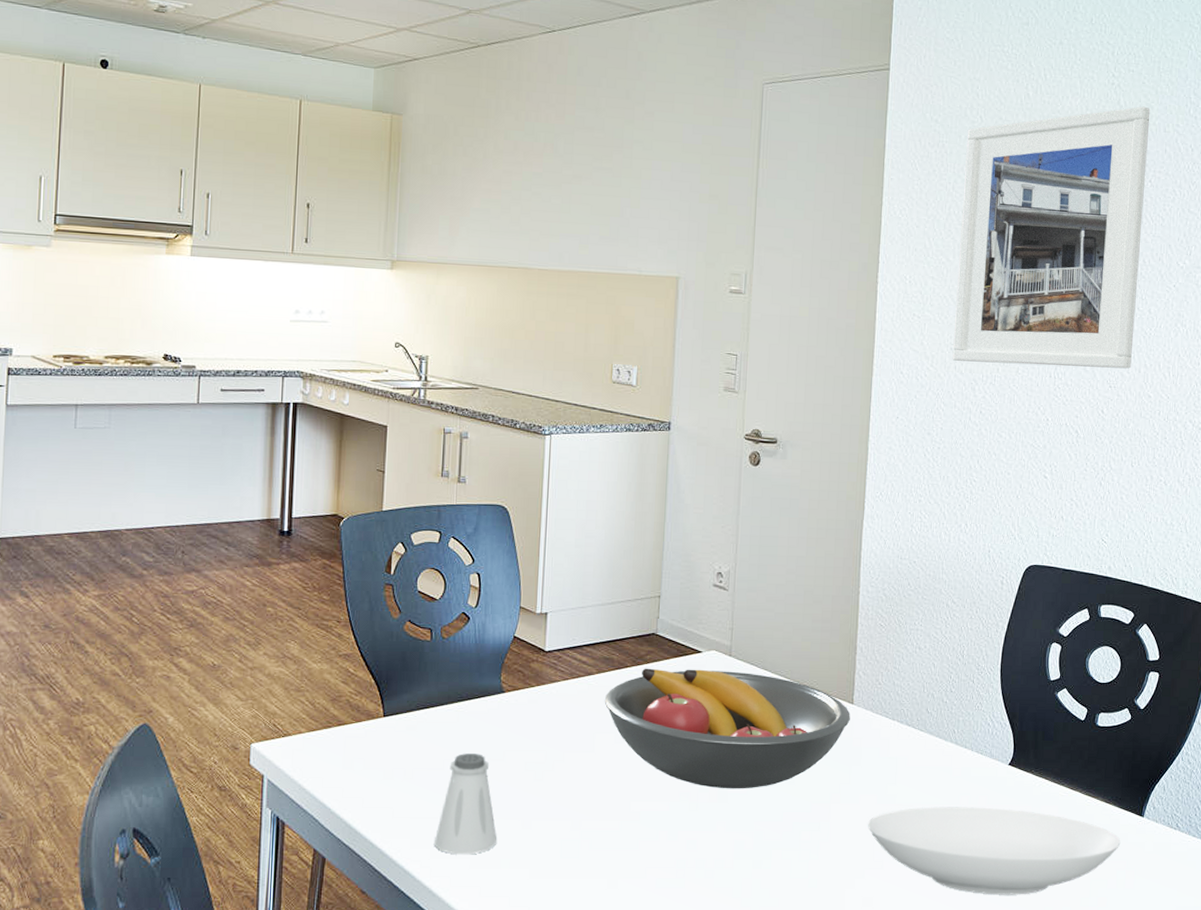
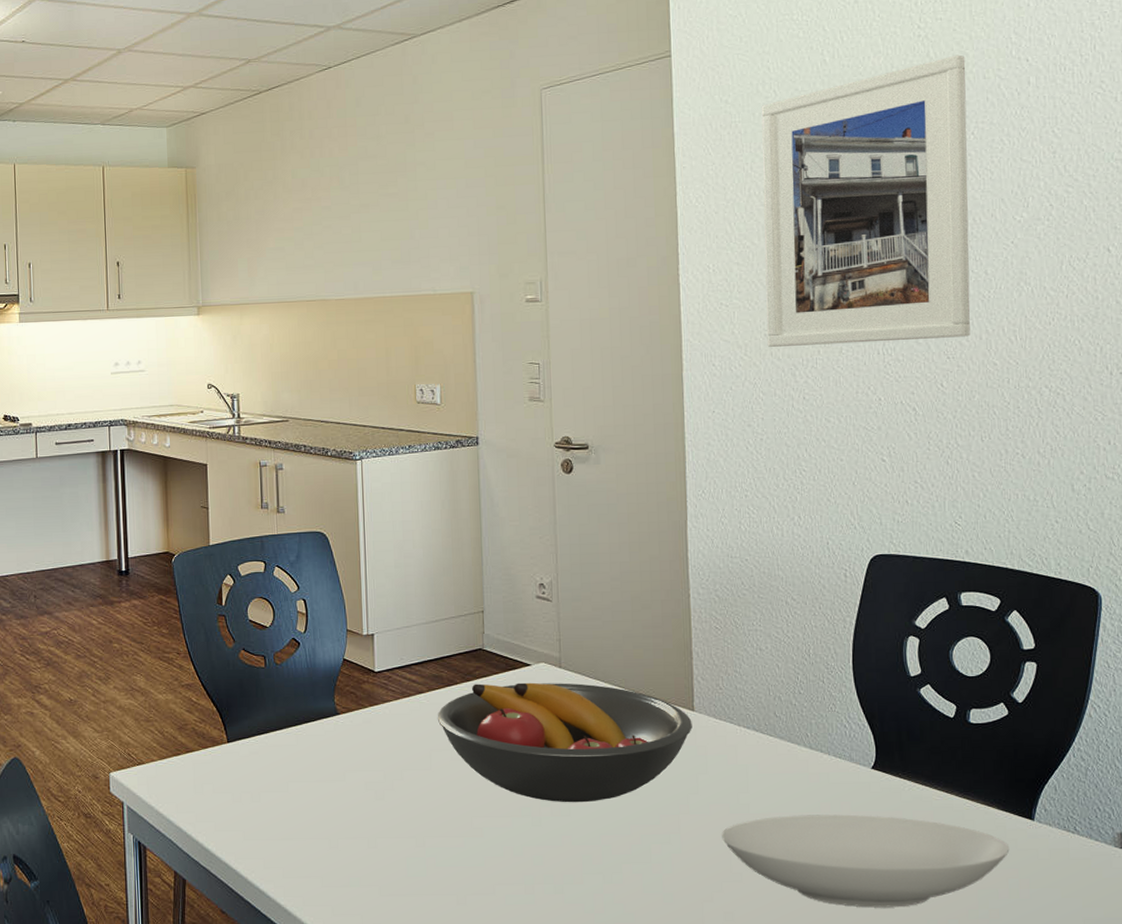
saltshaker: present [433,753,497,855] -> none [285,775,344,875]

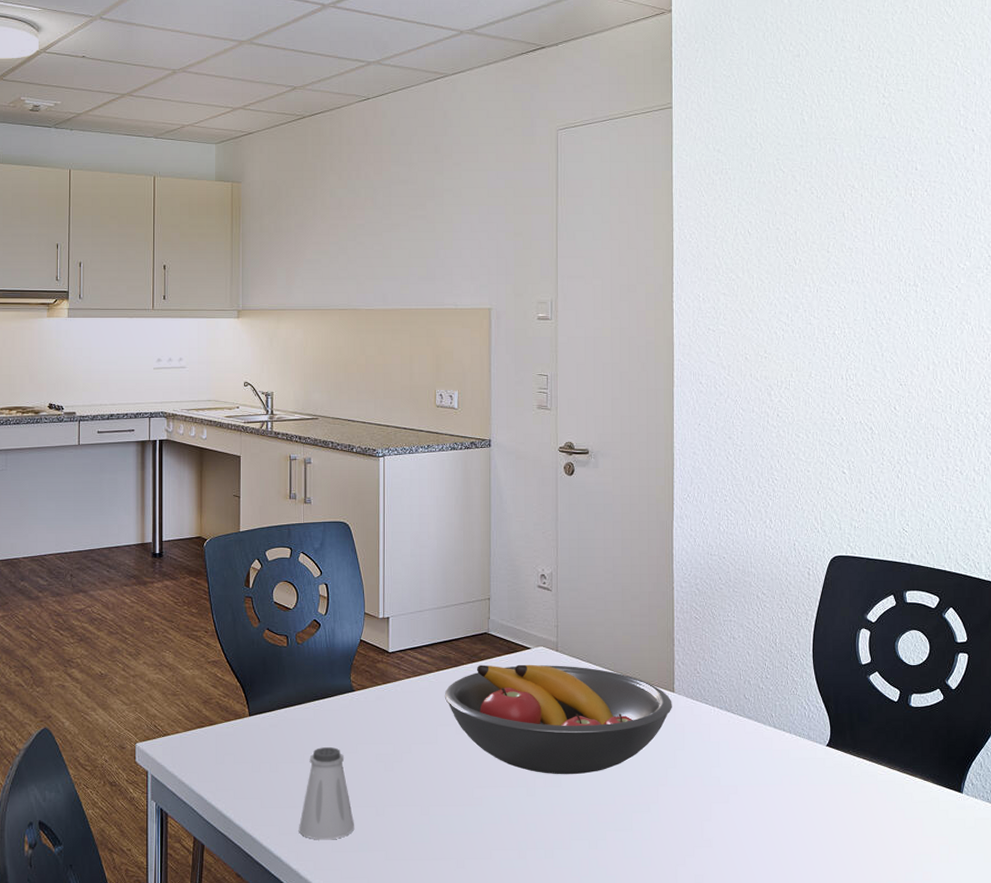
saltshaker: none [285,775,344,875] -> present [298,747,354,840]
bowl: present [721,814,1010,908] -> none [694,787,942,871]
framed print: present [761,54,971,347] -> none [747,122,922,369]

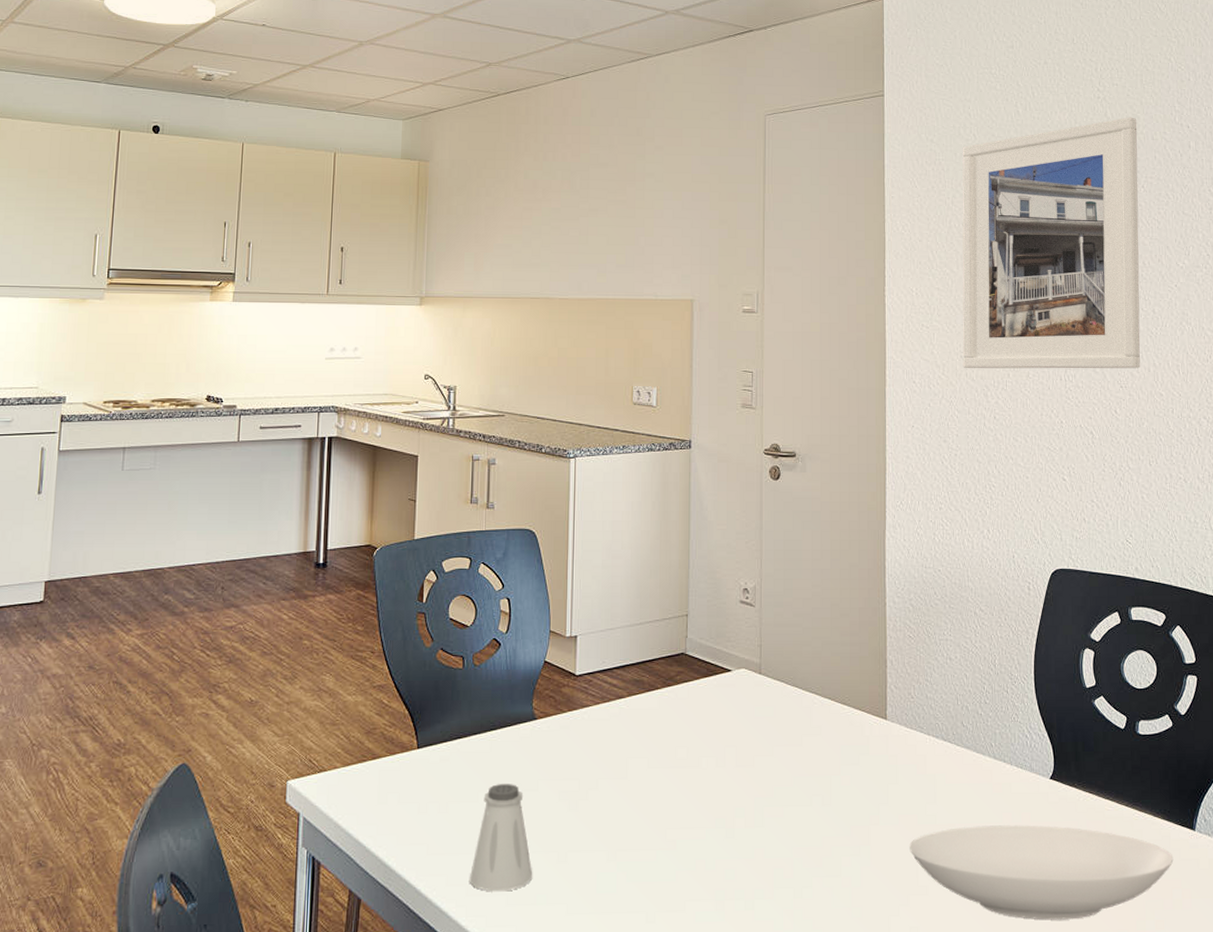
fruit bowl: present [444,664,672,775] -> none [636,688,885,814]
bowl: none [694,787,942,871] -> present [908,825,1174,920]
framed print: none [747,122,922,369] -> present [962,117,1141,369]

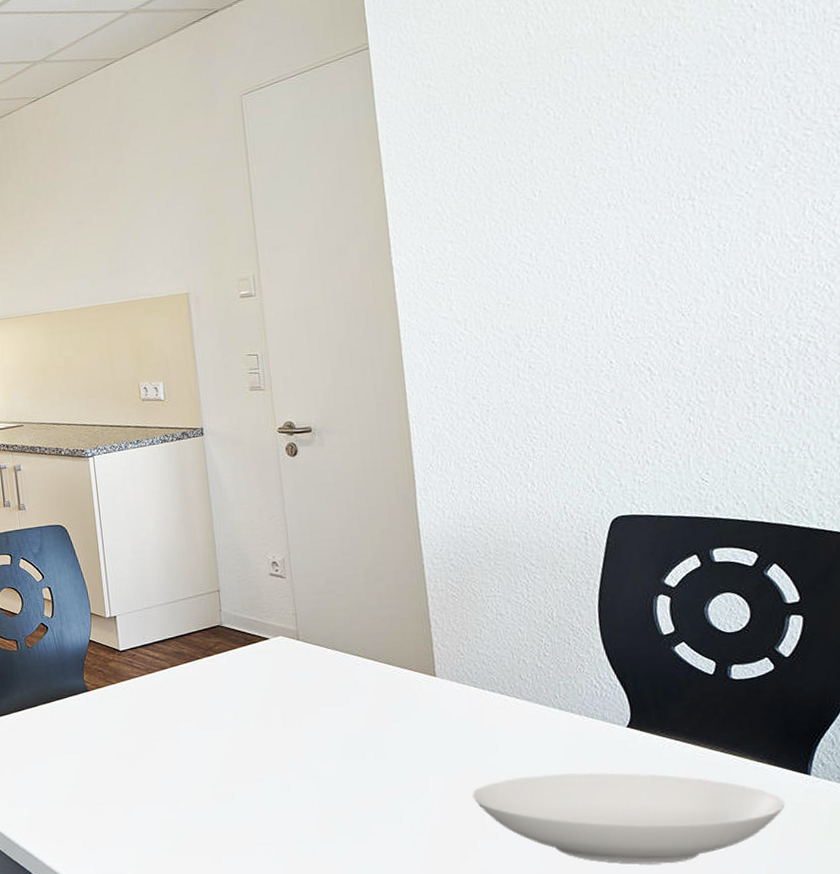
saltshaker: present [469,784,532,892] -> none [48,747,103,838]
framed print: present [962,117,1141,369] -> none [465,10,706,320]

